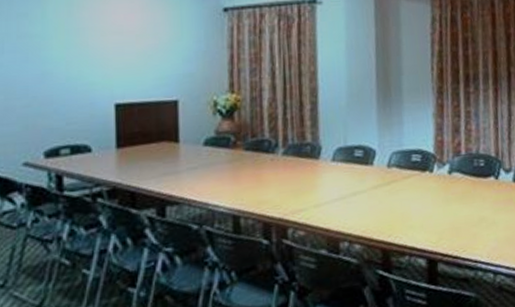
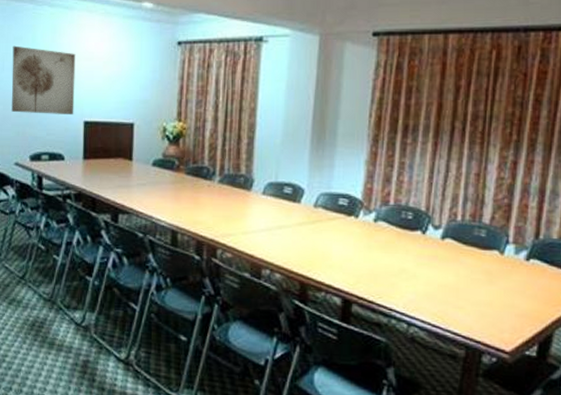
wall art: none [15,23,102,103] -> present [11,45,76,116]

